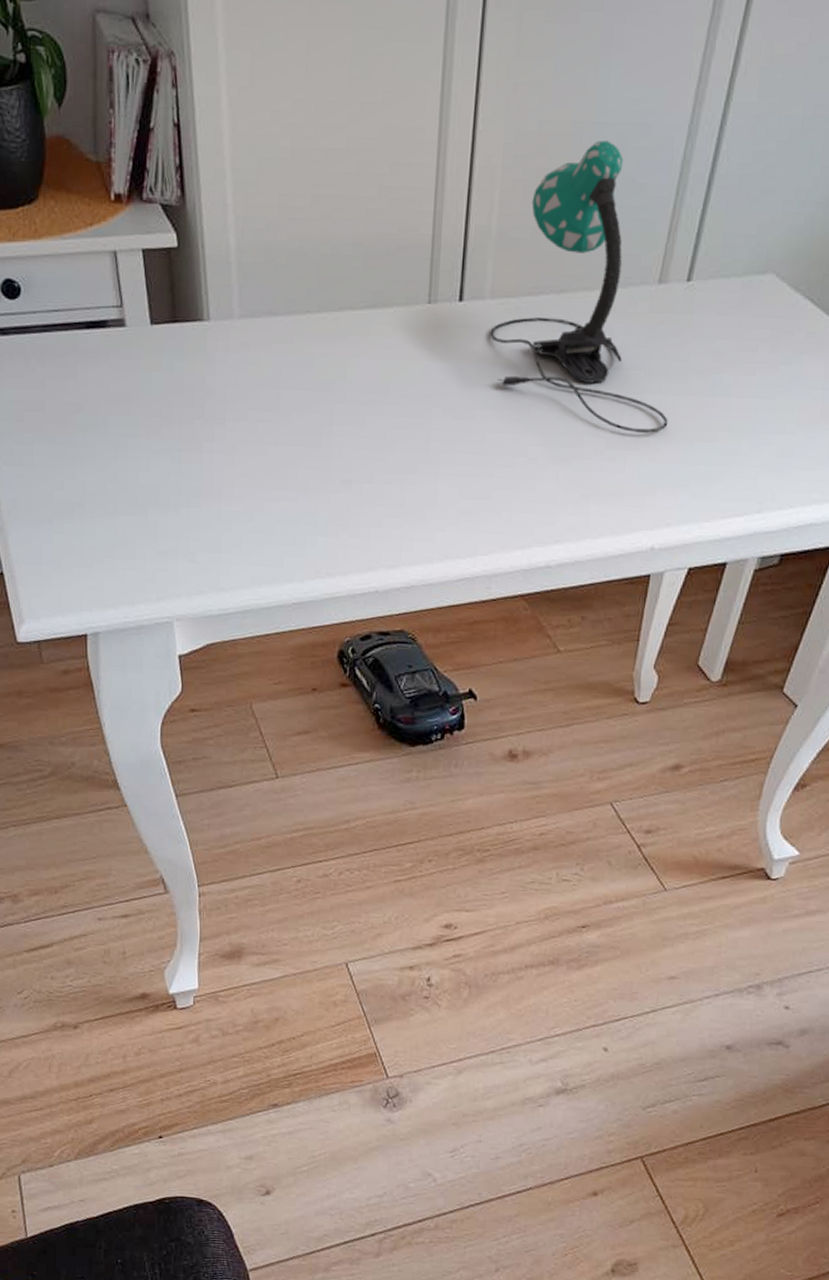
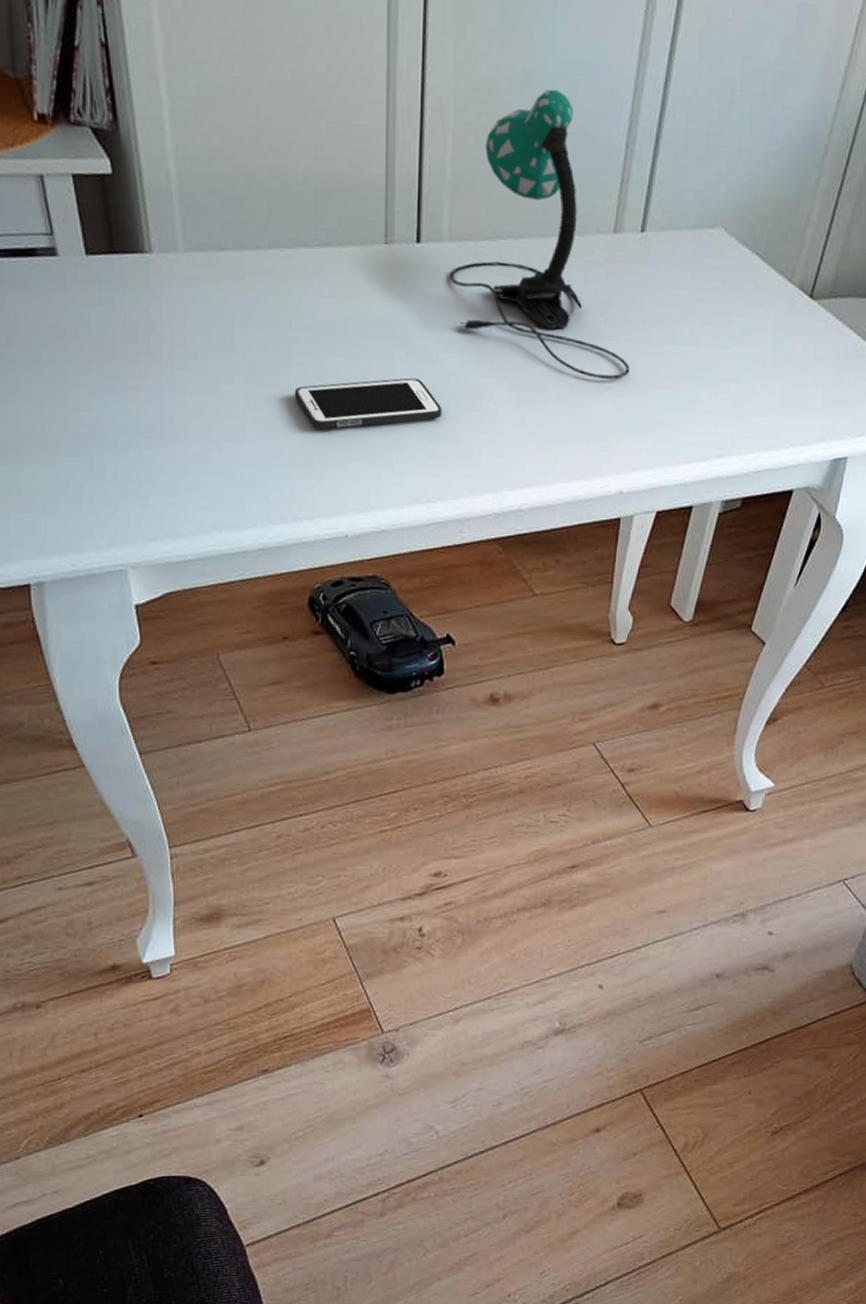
cell phone: none [334,435,476,487] -> present [294,378,442,430]

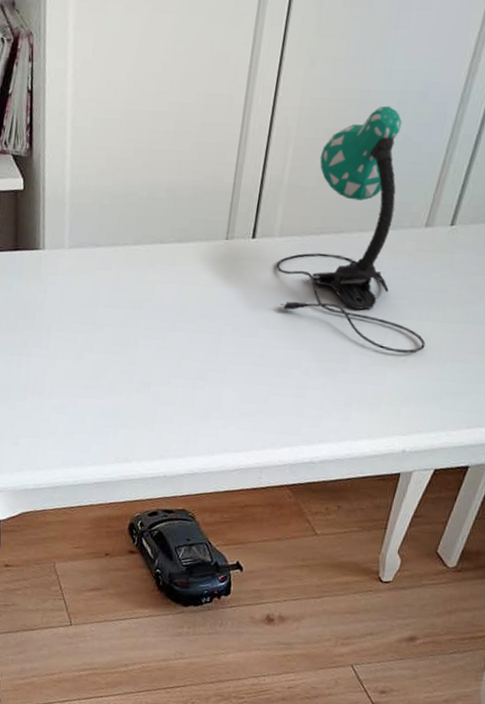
cell phone: present [294,378,442,430] -> none [138,349,256,390]

